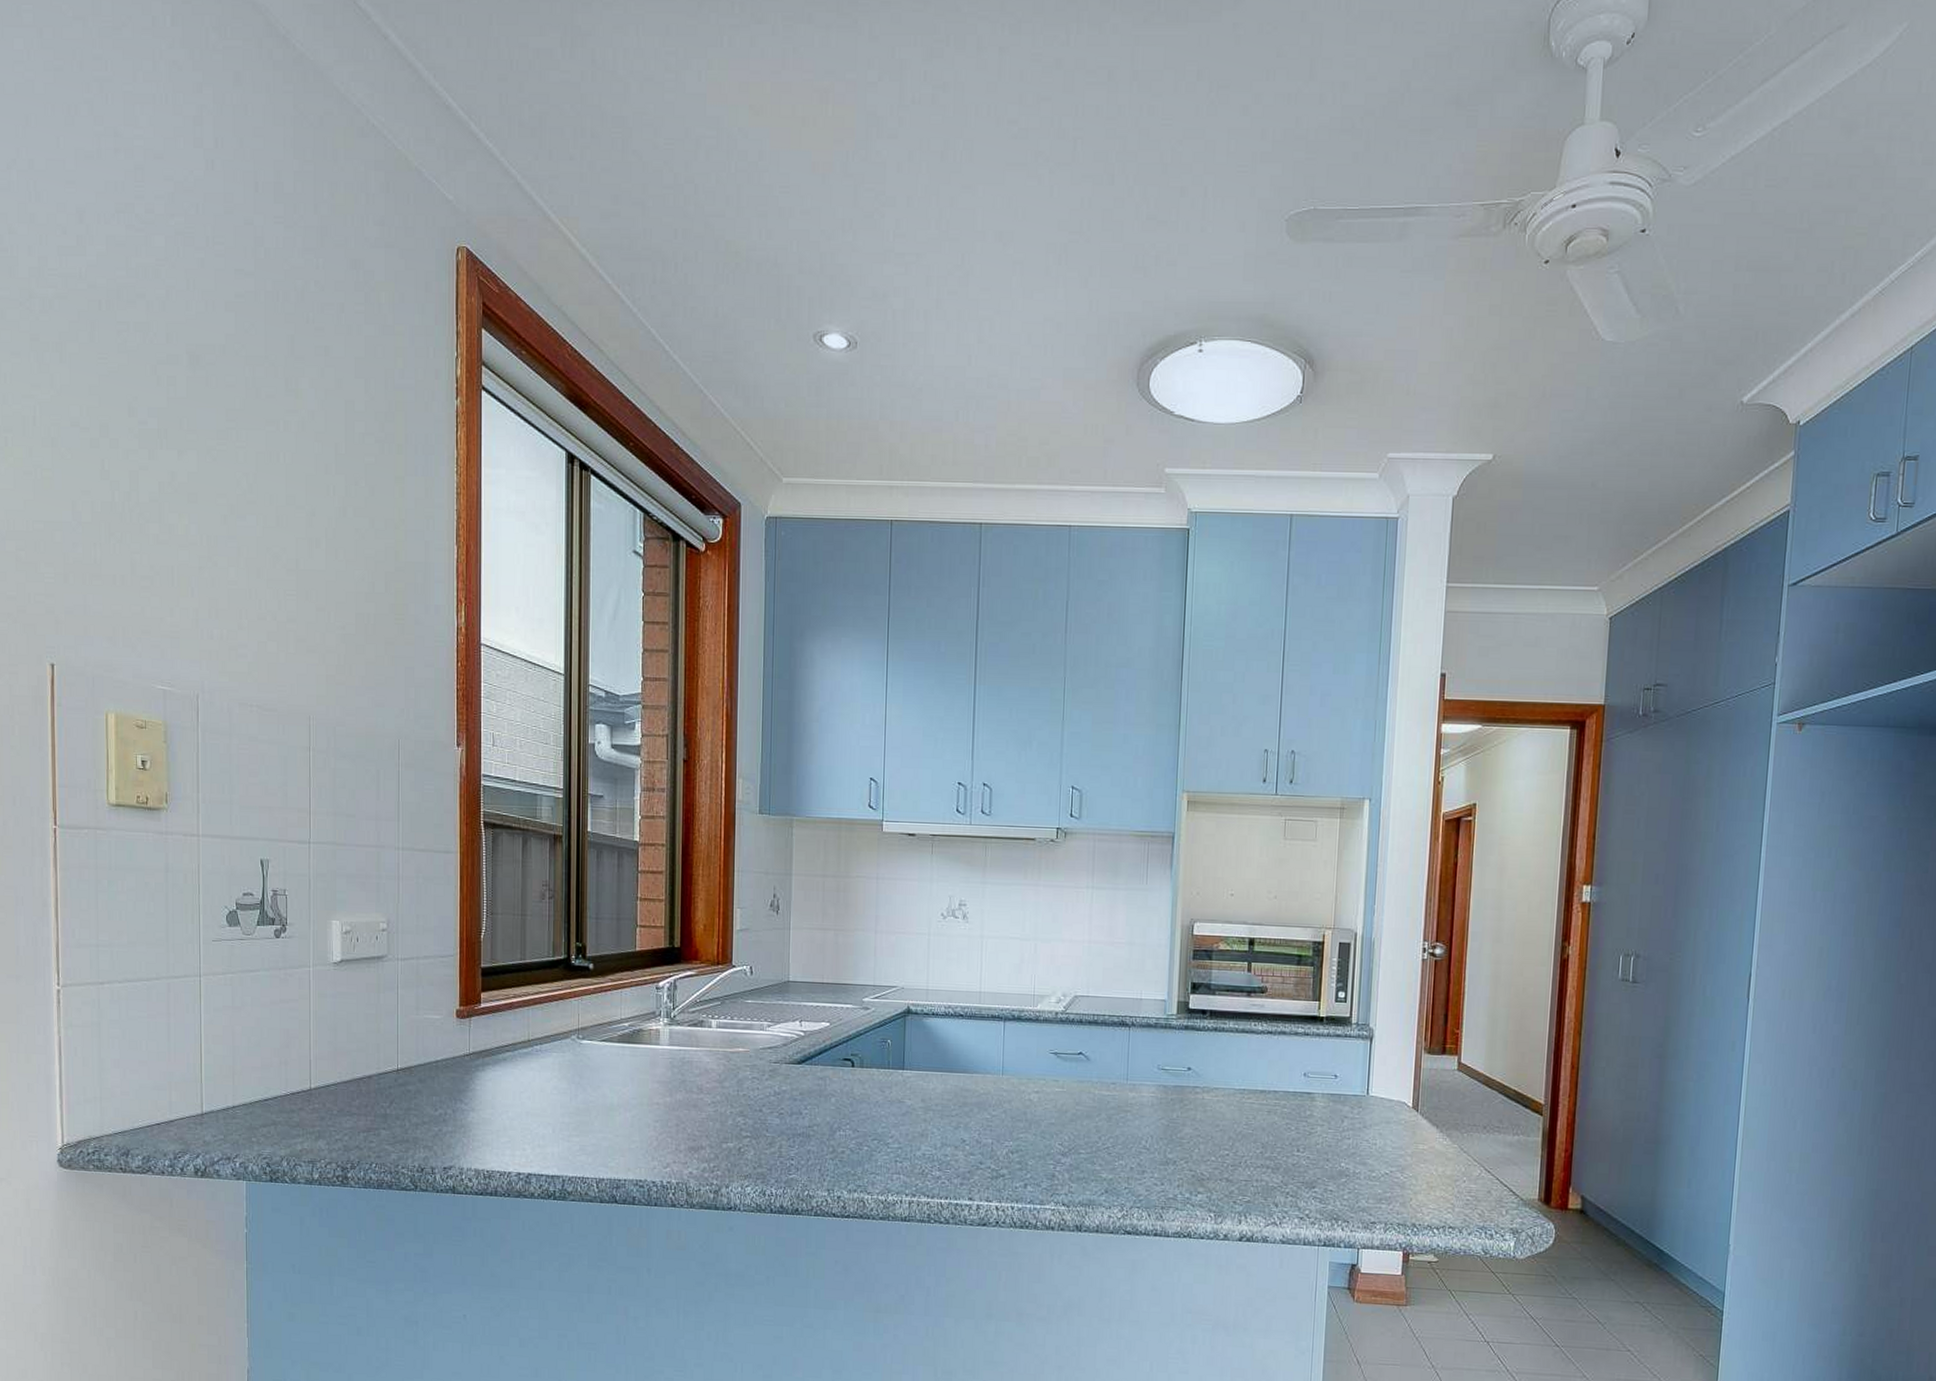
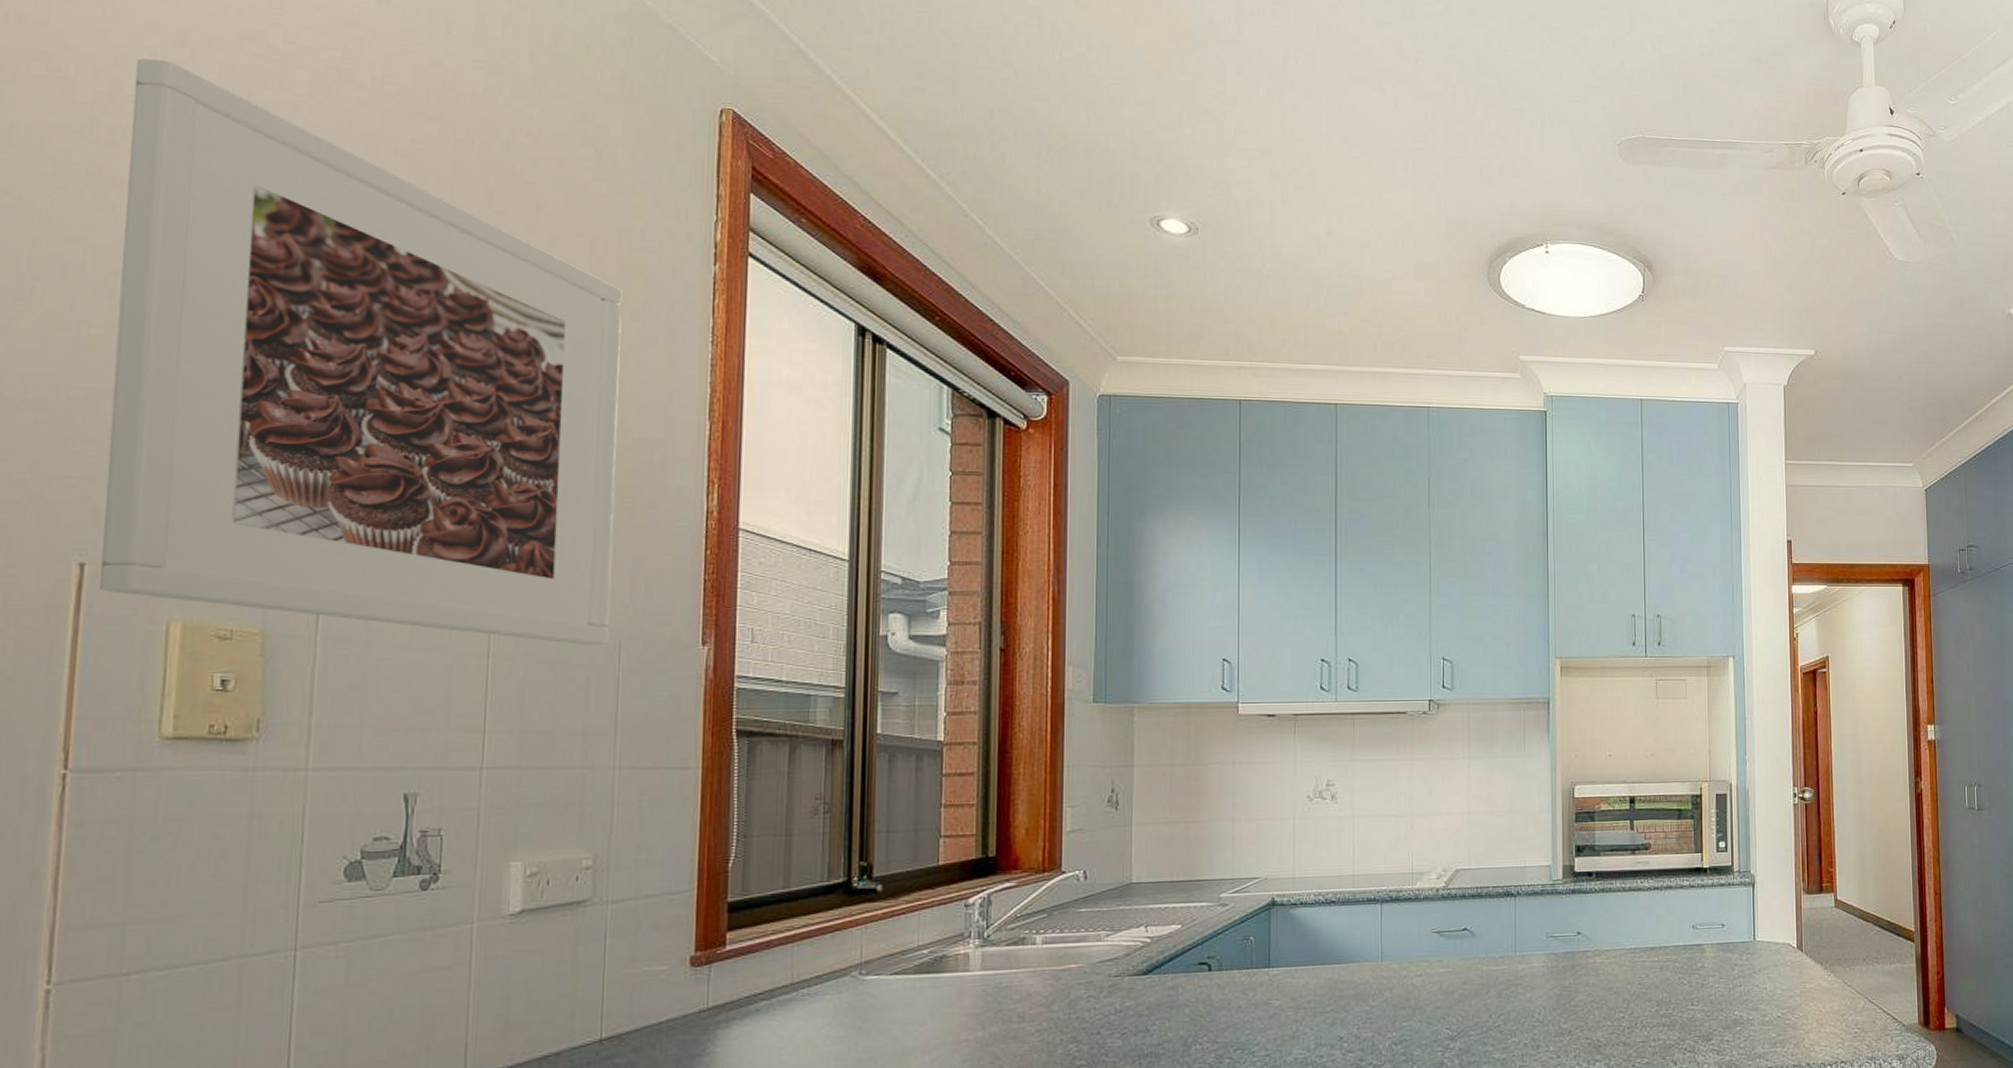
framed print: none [53,236,391,744] -> present [100,58,623,646]

